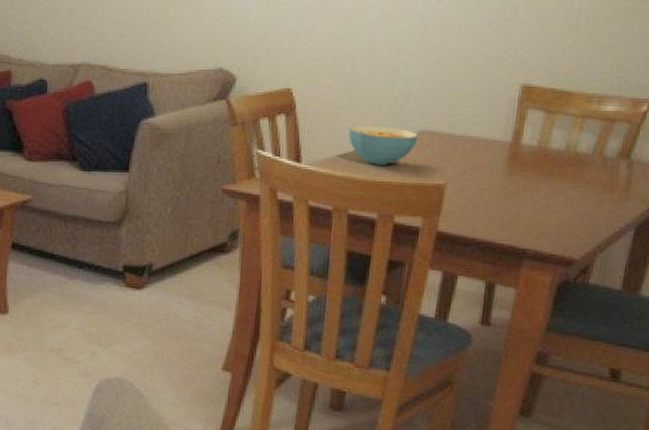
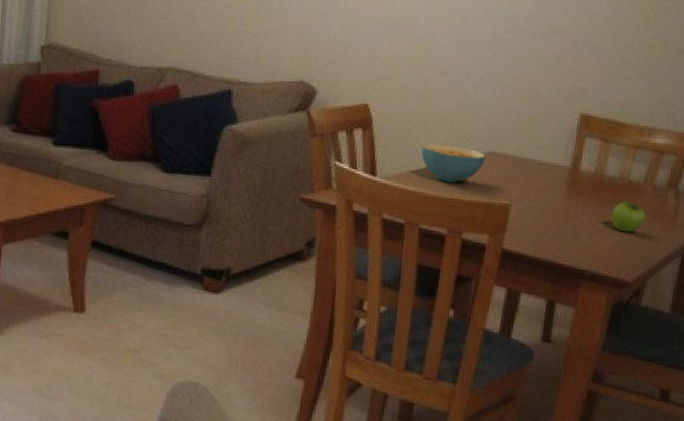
fruit: none [556,174,594,208] -> present [611,200,646,233]

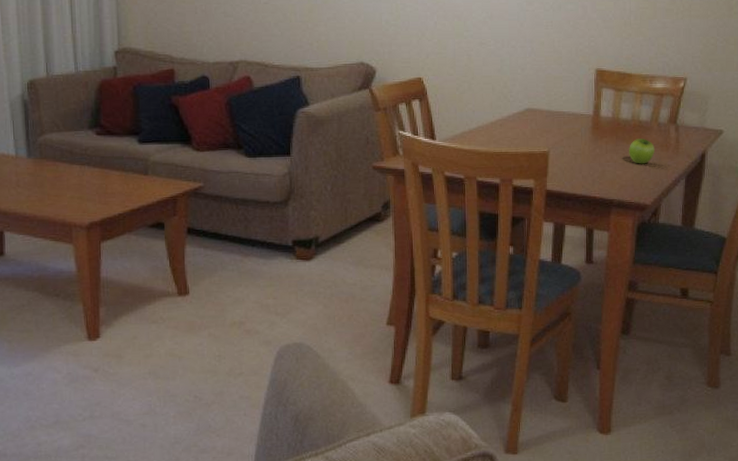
cereal bowl: present [420,143,486,183] -> none [470,106,525,139]

